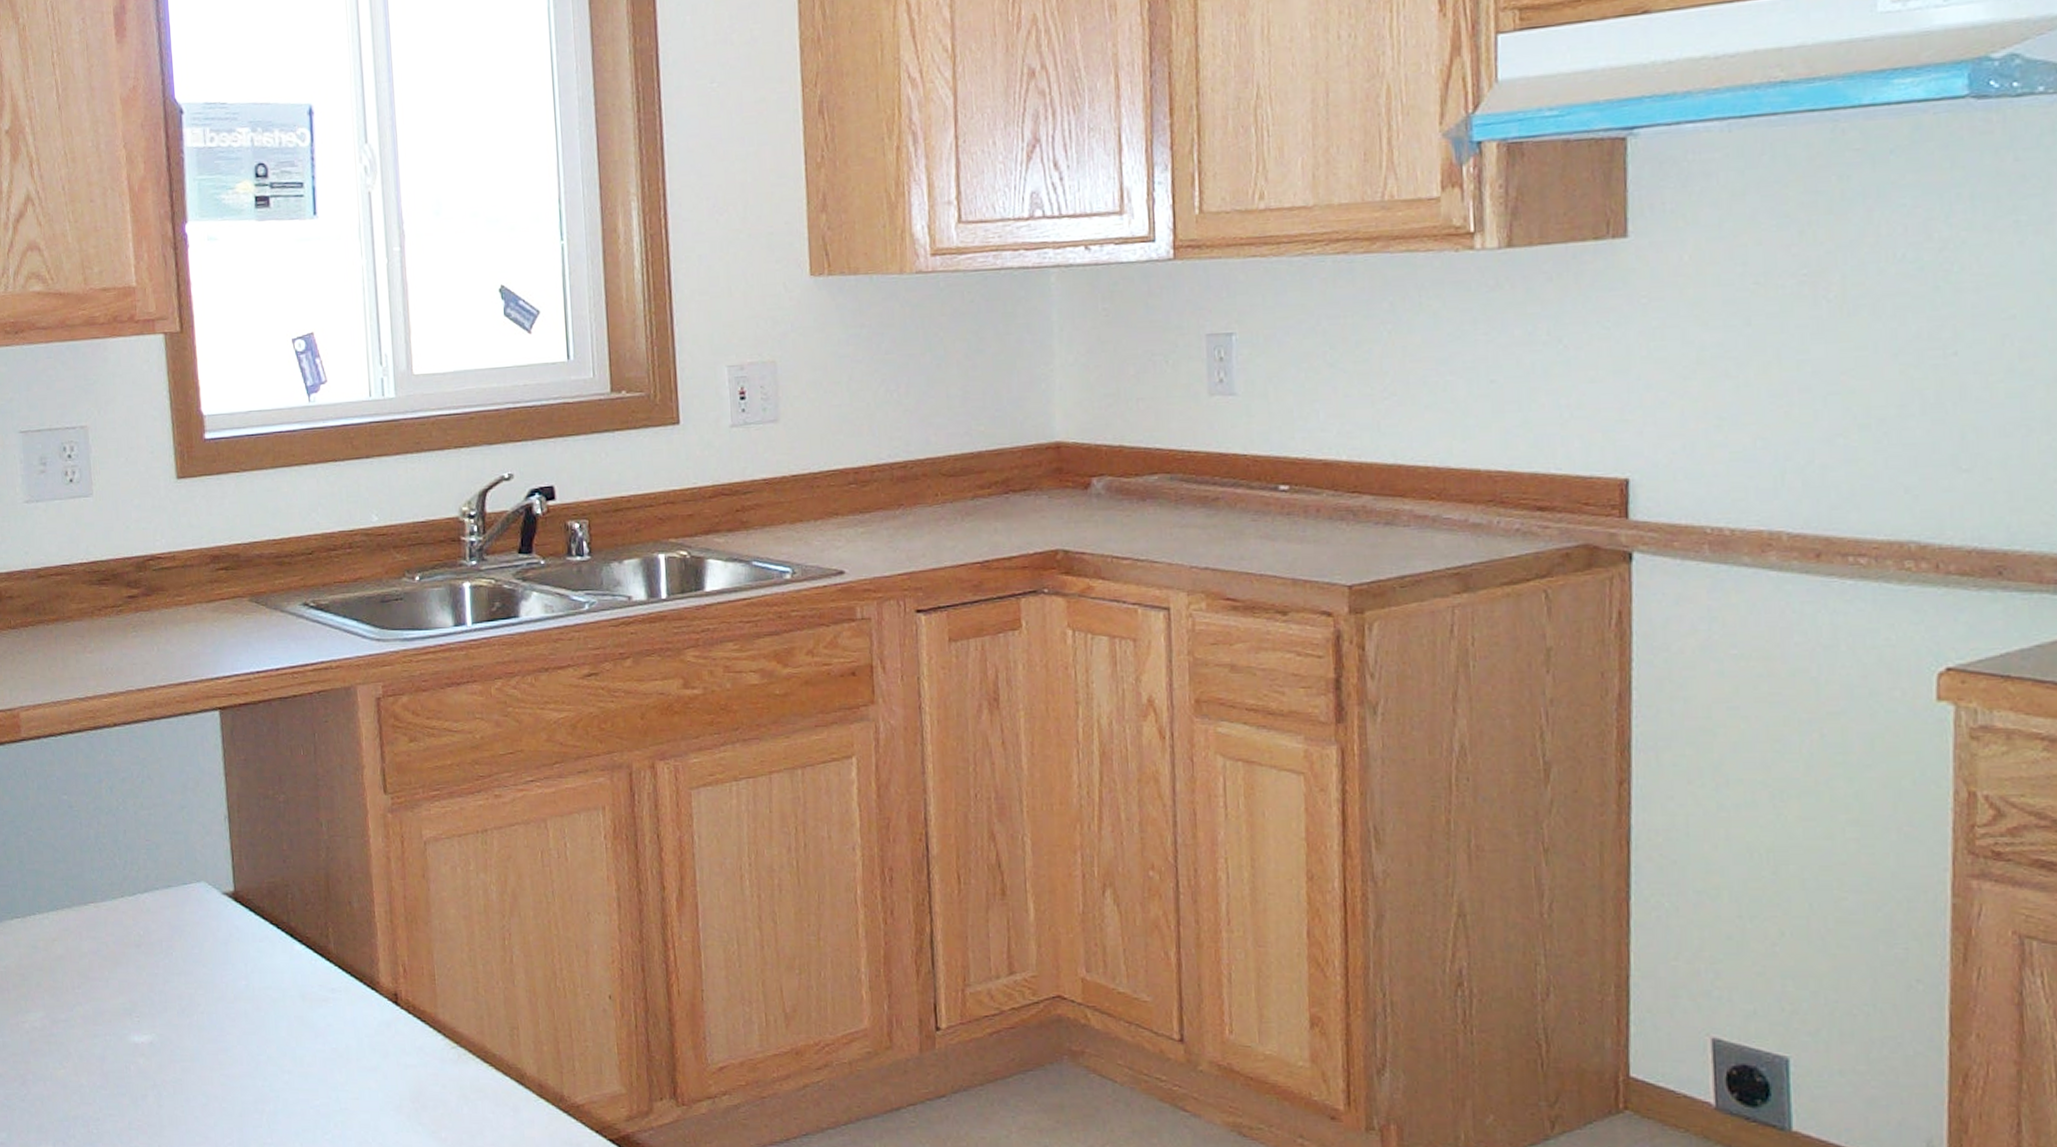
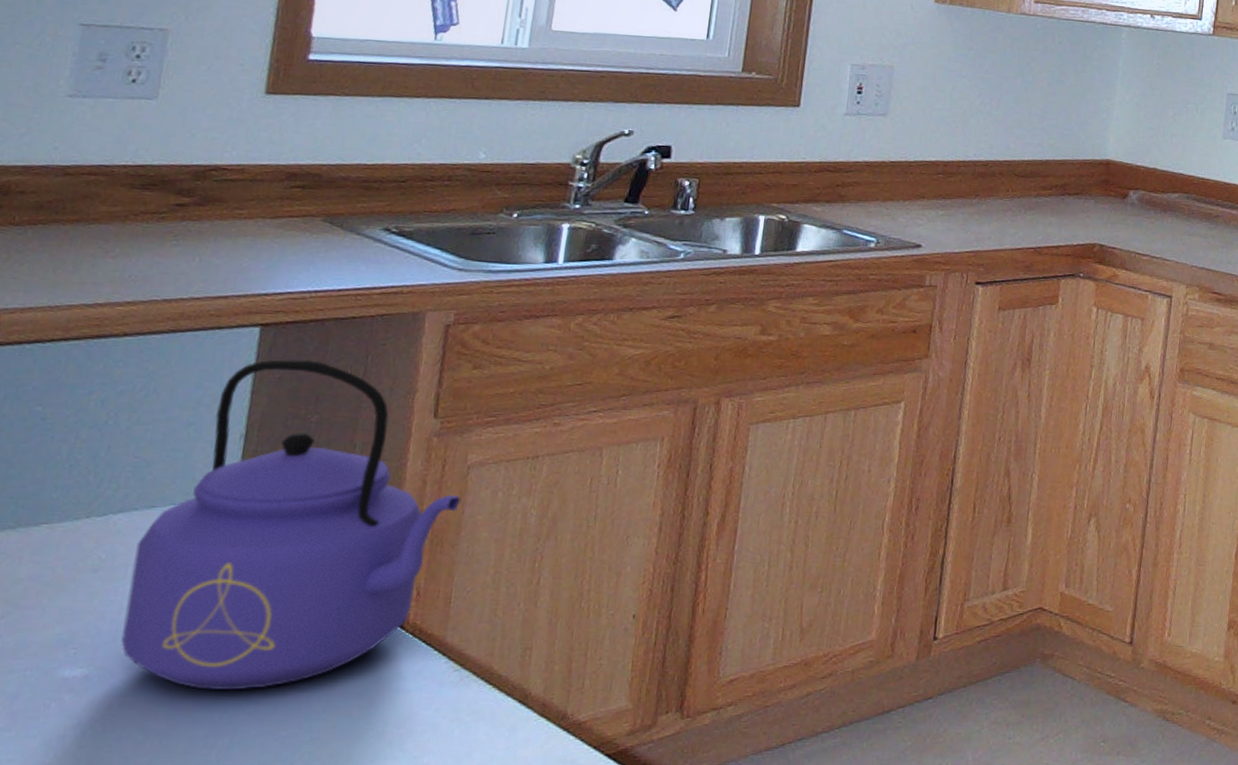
kettle: none [164,740,424,1060] -> present [120,359,460,691]

